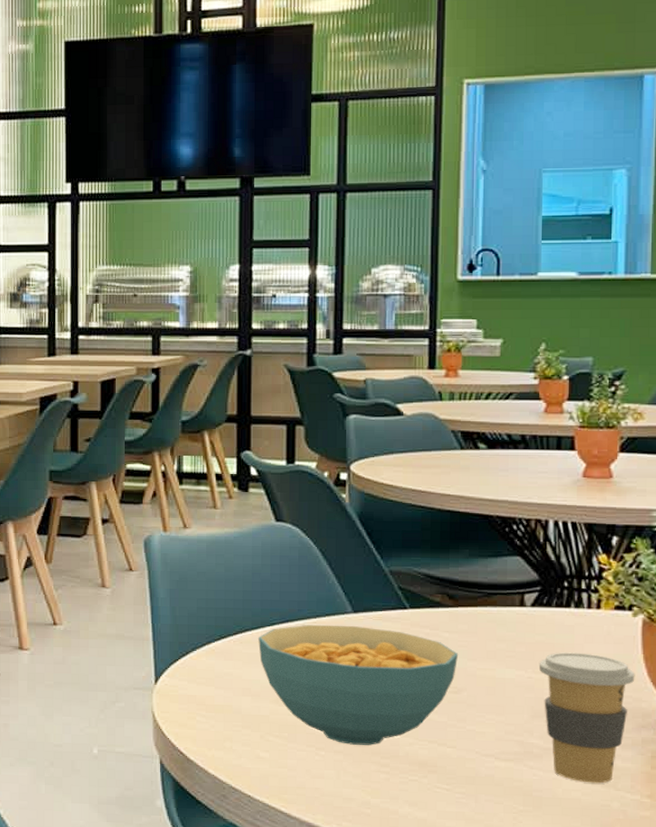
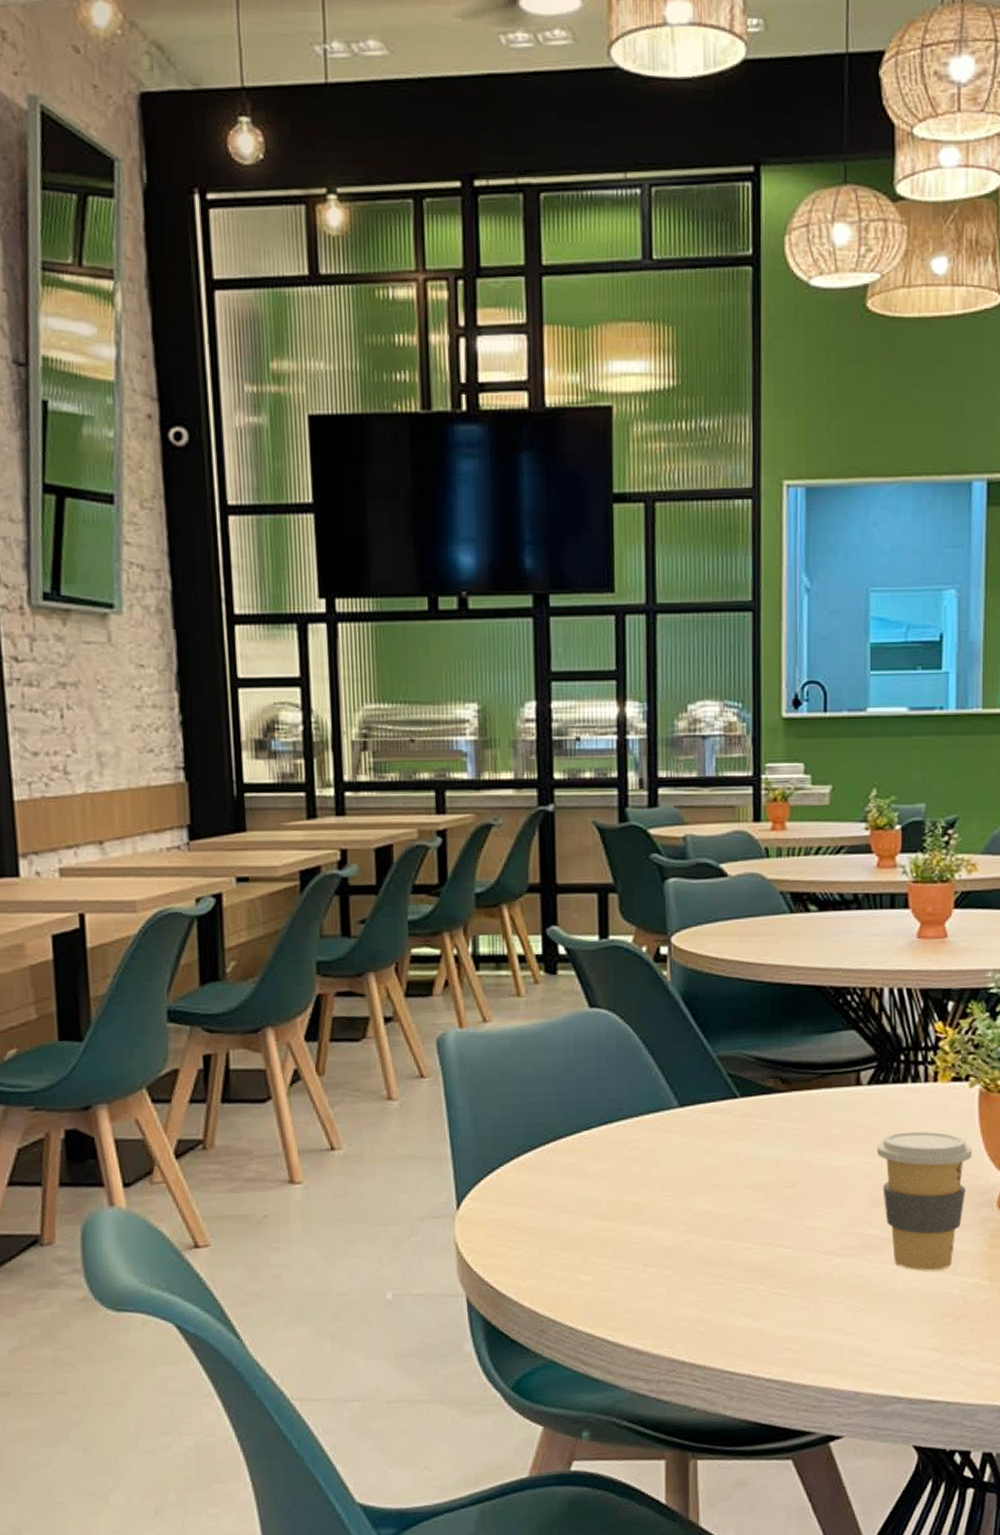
cereal bowl: present [257,624,459,745] -> none [573,1121,794,1257]

